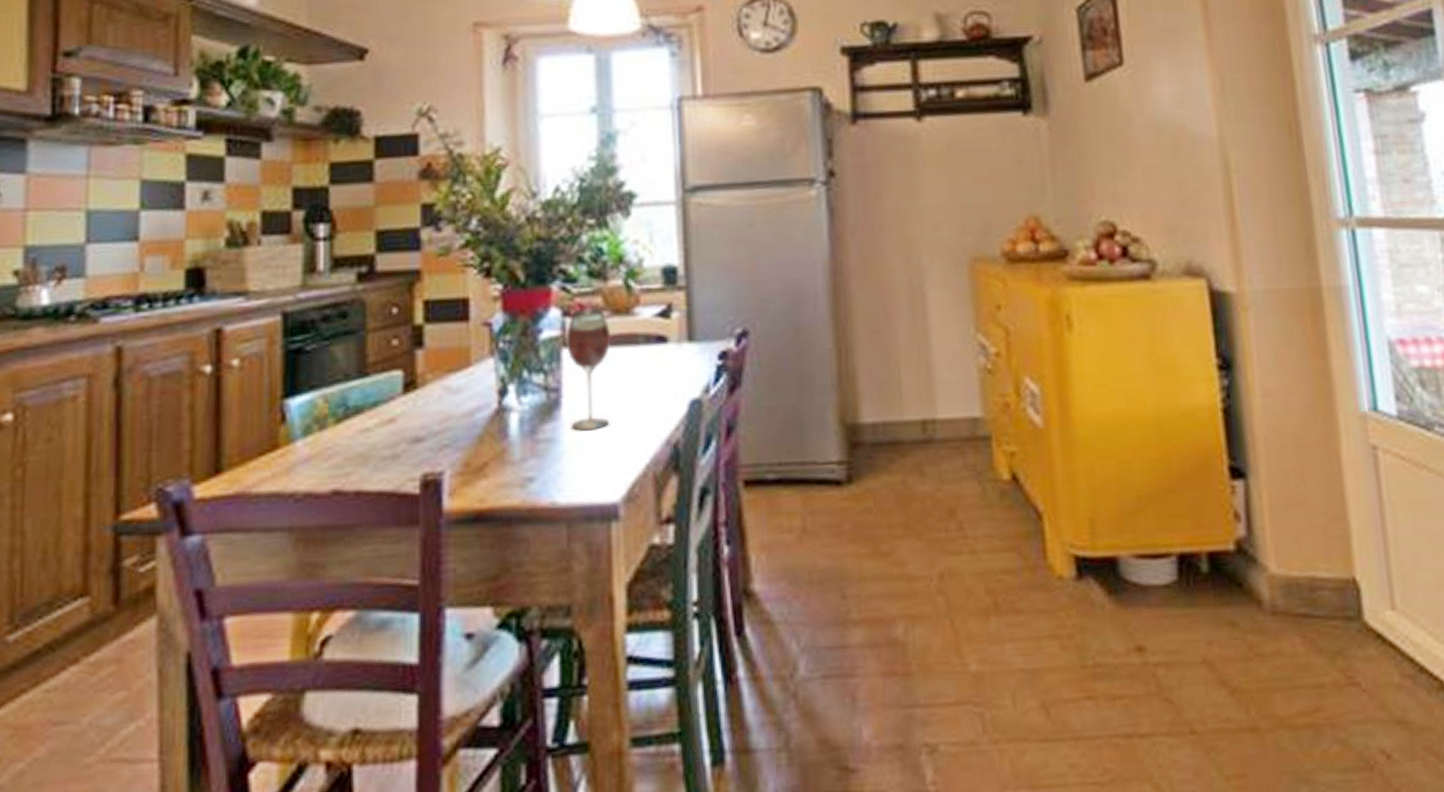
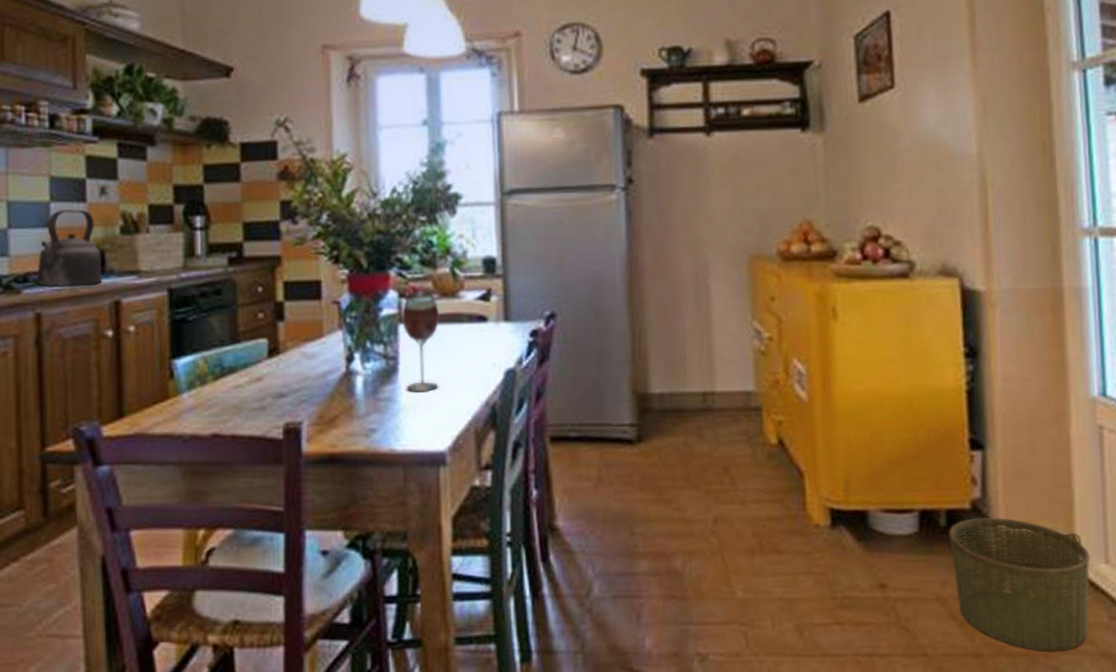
kettle: none [118,218,202,316] -> present [36,208,103,289]
basket: none [1211,558,1378,722] -> present [948,516,1090,653]

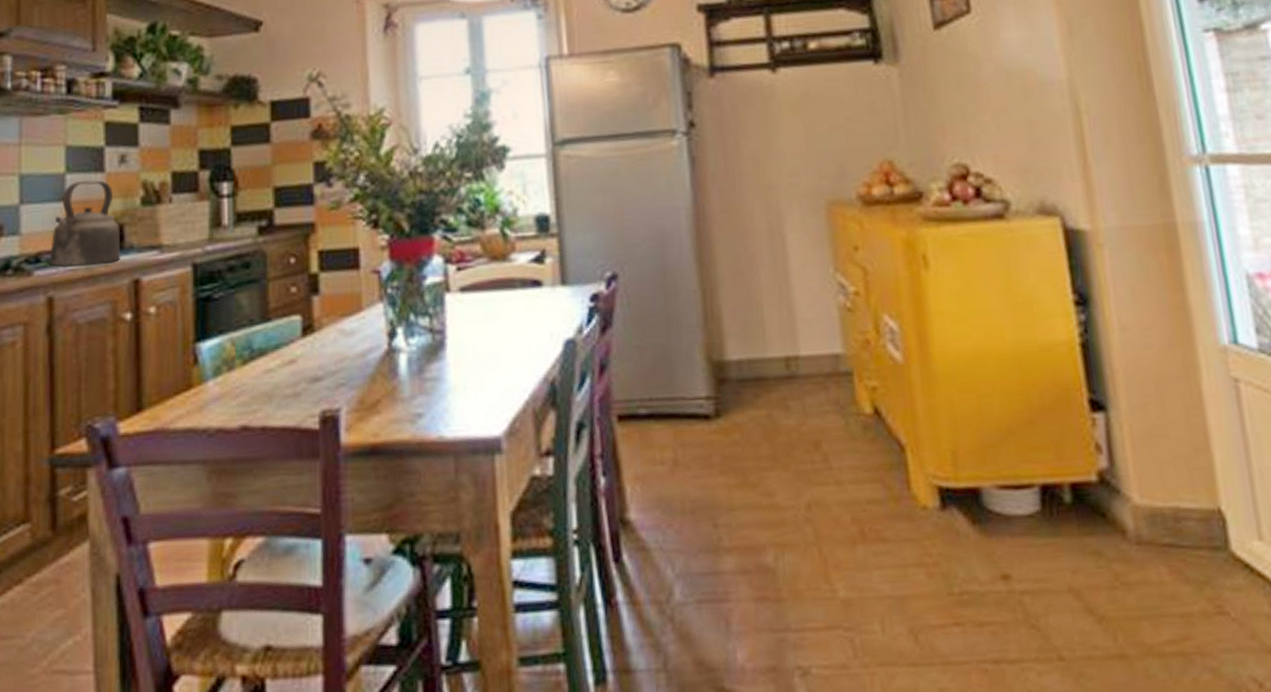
wineglass: present [401,291,439,392] -> none [447,255,490,370]
basket: present [948,516,1090,653] -> none [1075,489,1248,651]

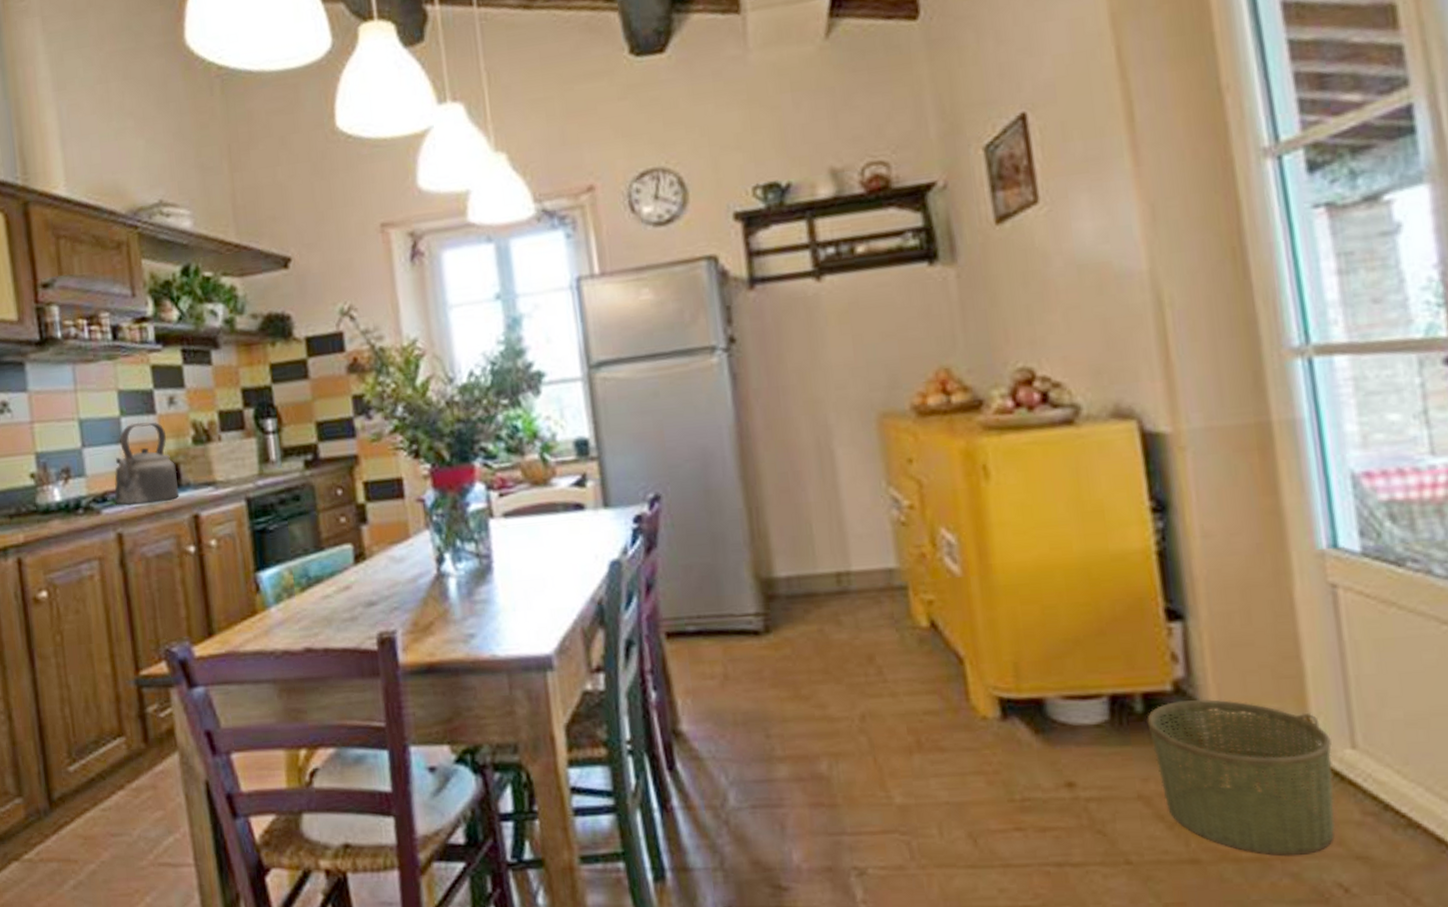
basket: none [1075,489,1248,651] -> present [1146,698,1335,857]

